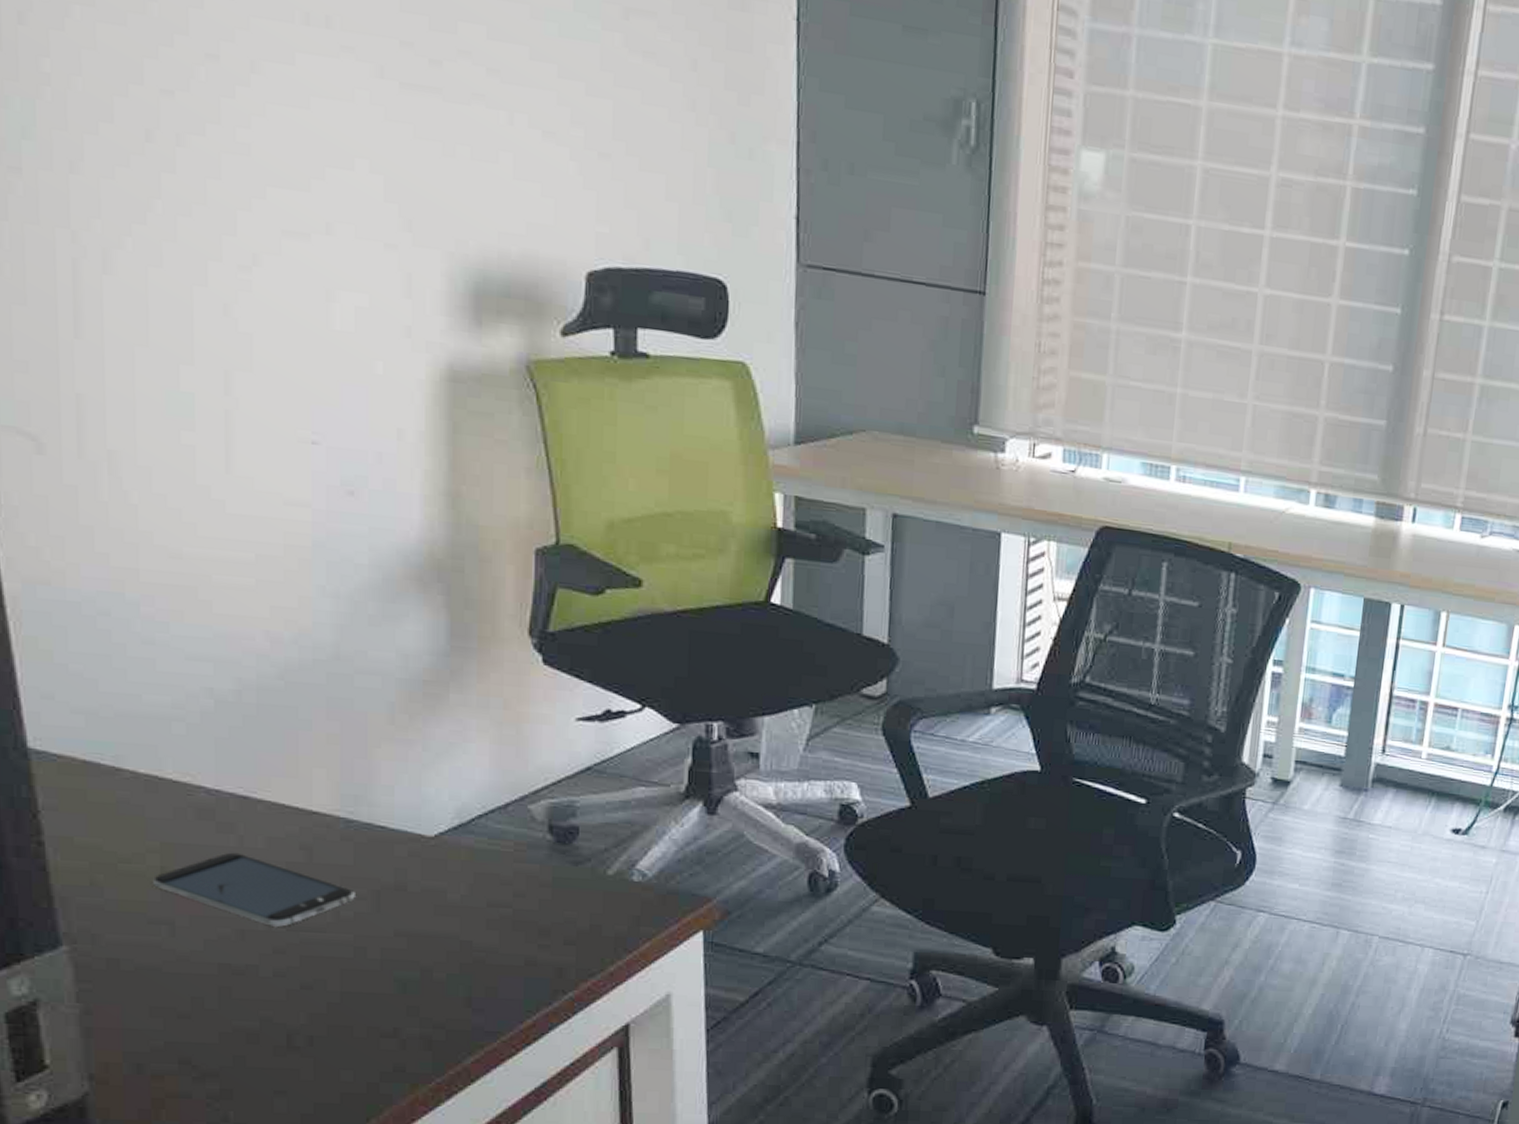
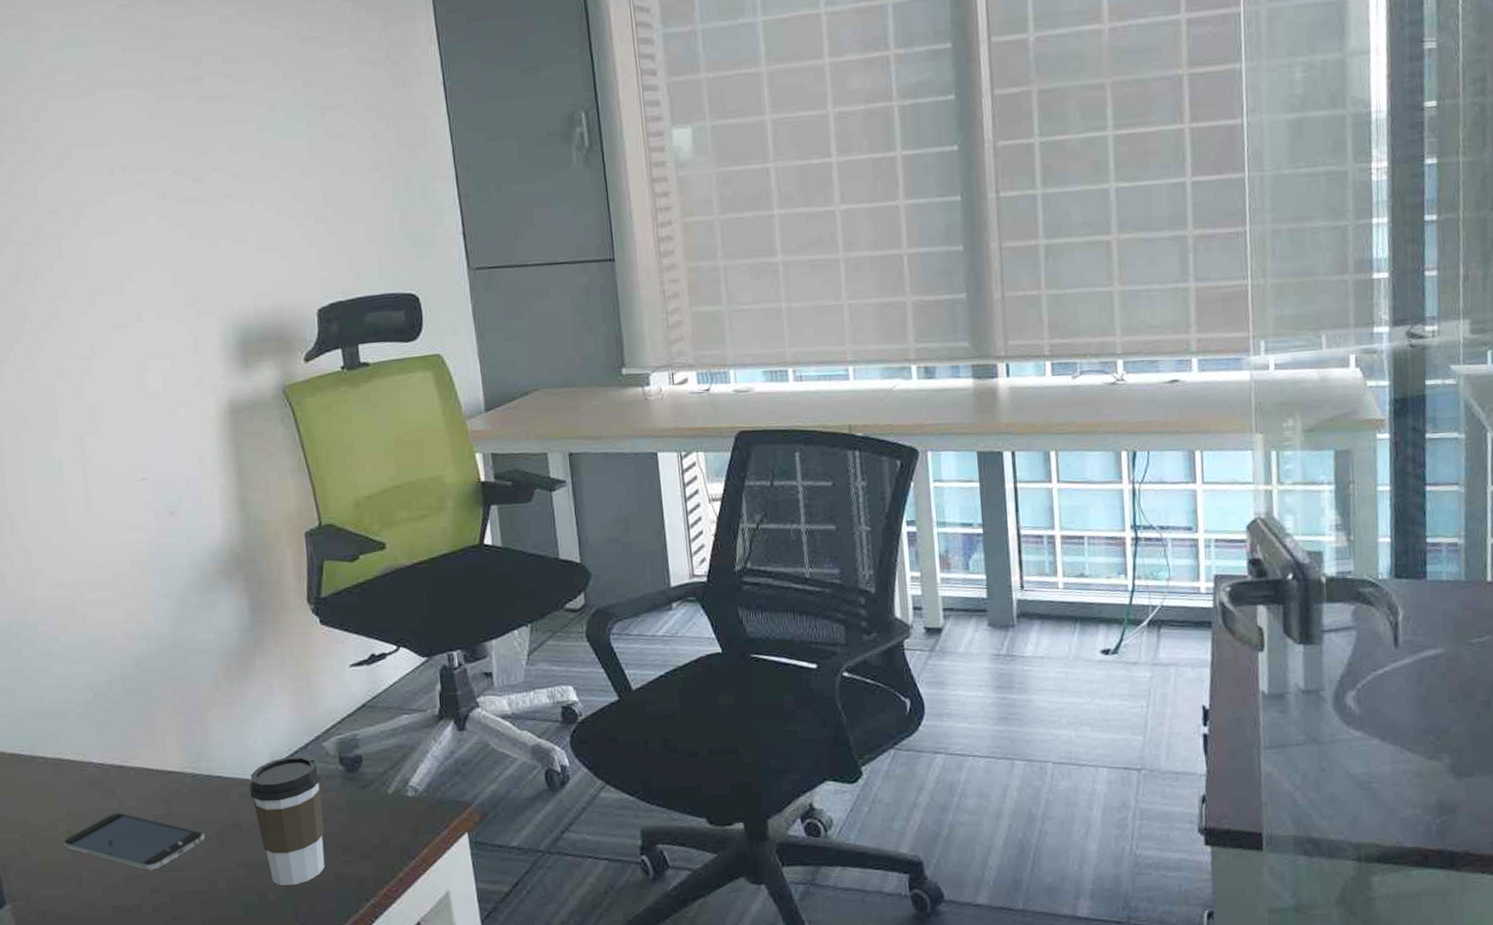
coffee cup: none [423,814,522,965] -> present [248,755,325,886]

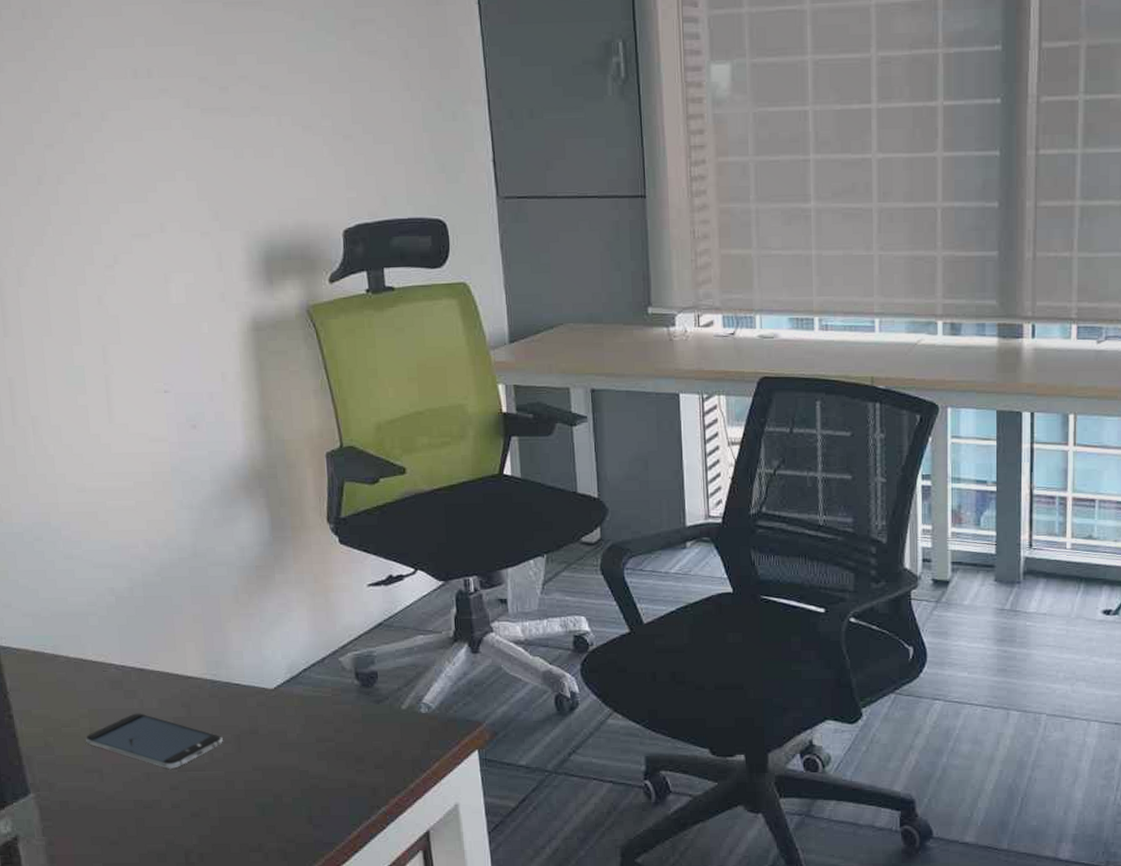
coffee cup: present [248,755,325,886] -> none [266,668,339,790]

